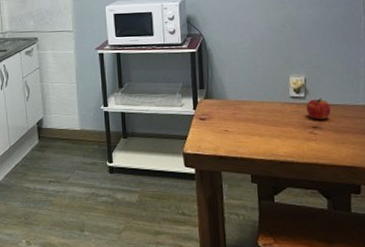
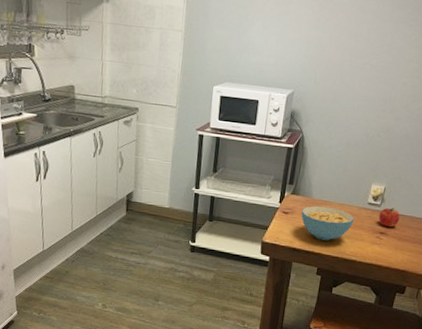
cereal bowl: none [219,107,280,144] -> present [301,205,355,241]

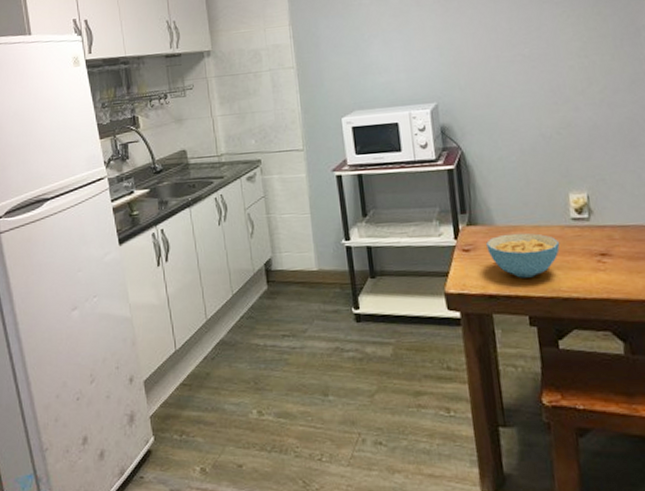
fruit: present [378,208,400,228] -> none [591,218,622,246]

